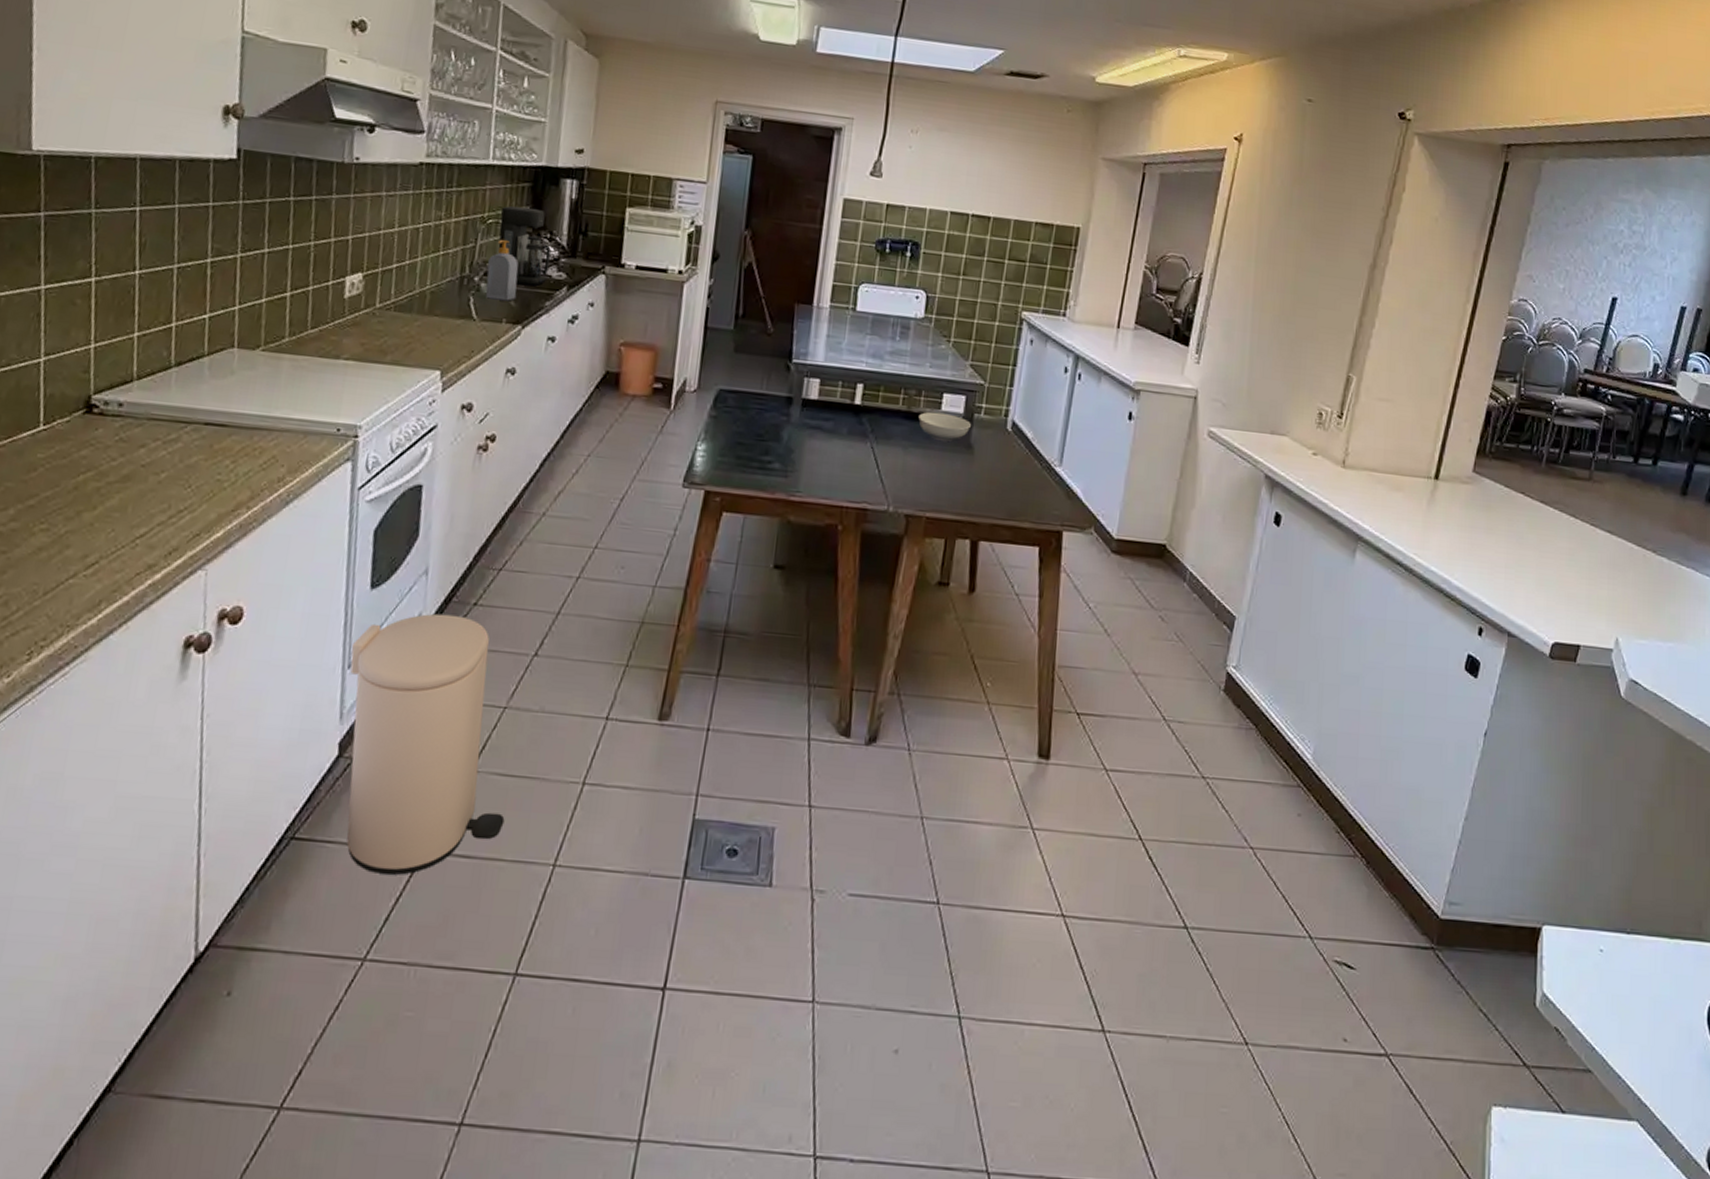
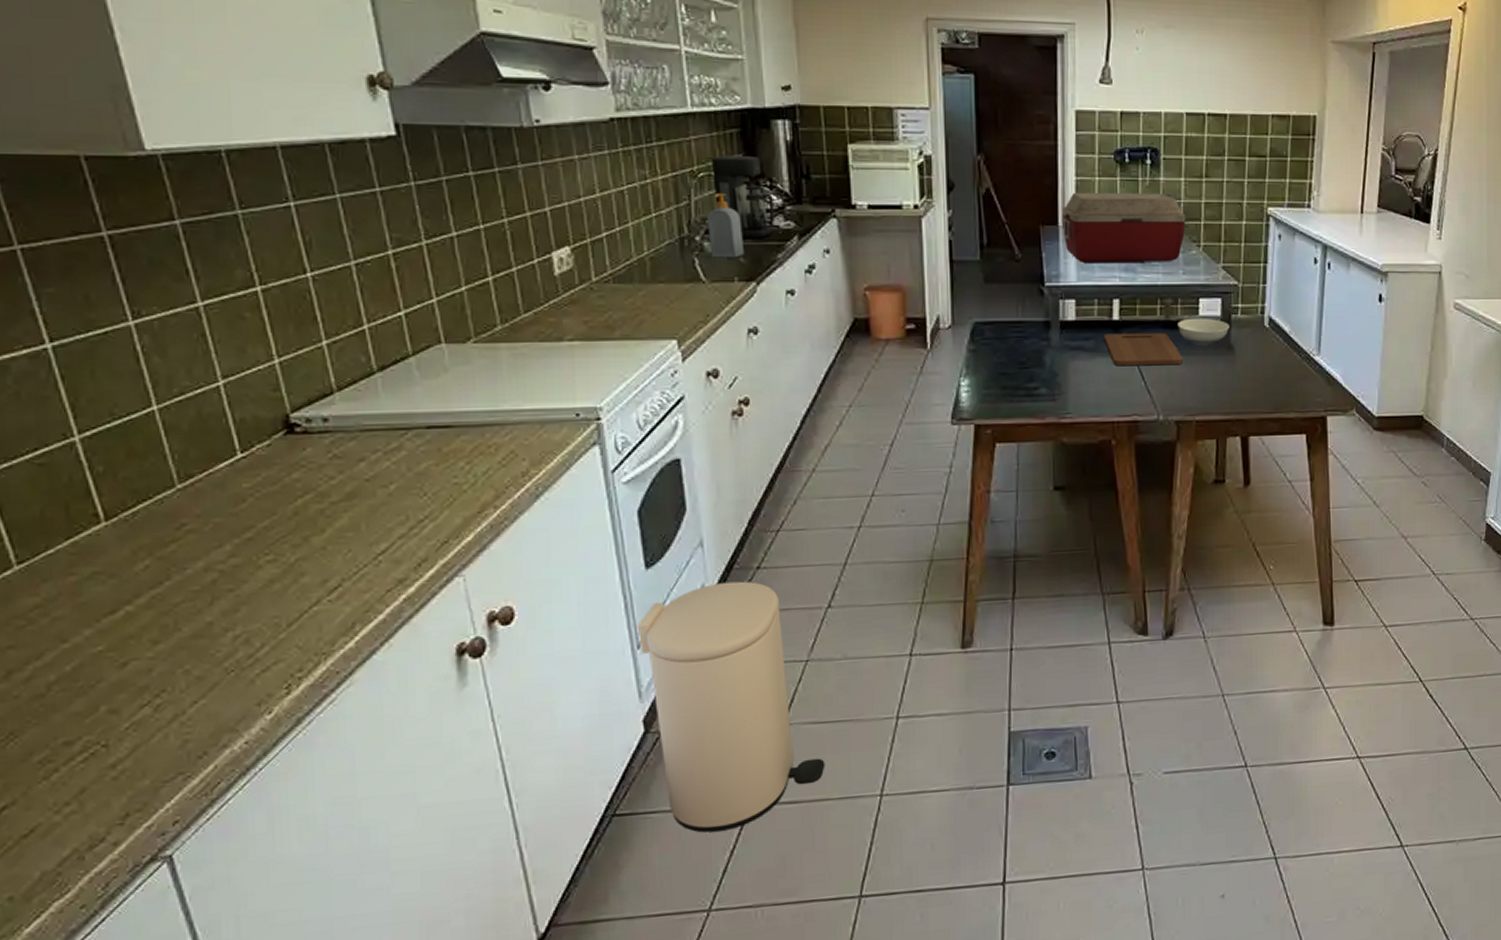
cooler: none [816,275,939,354] -> present [1062,192,1186,264]
cutting board: none [843,416,921,458] -> present [1104,333,1184,367]

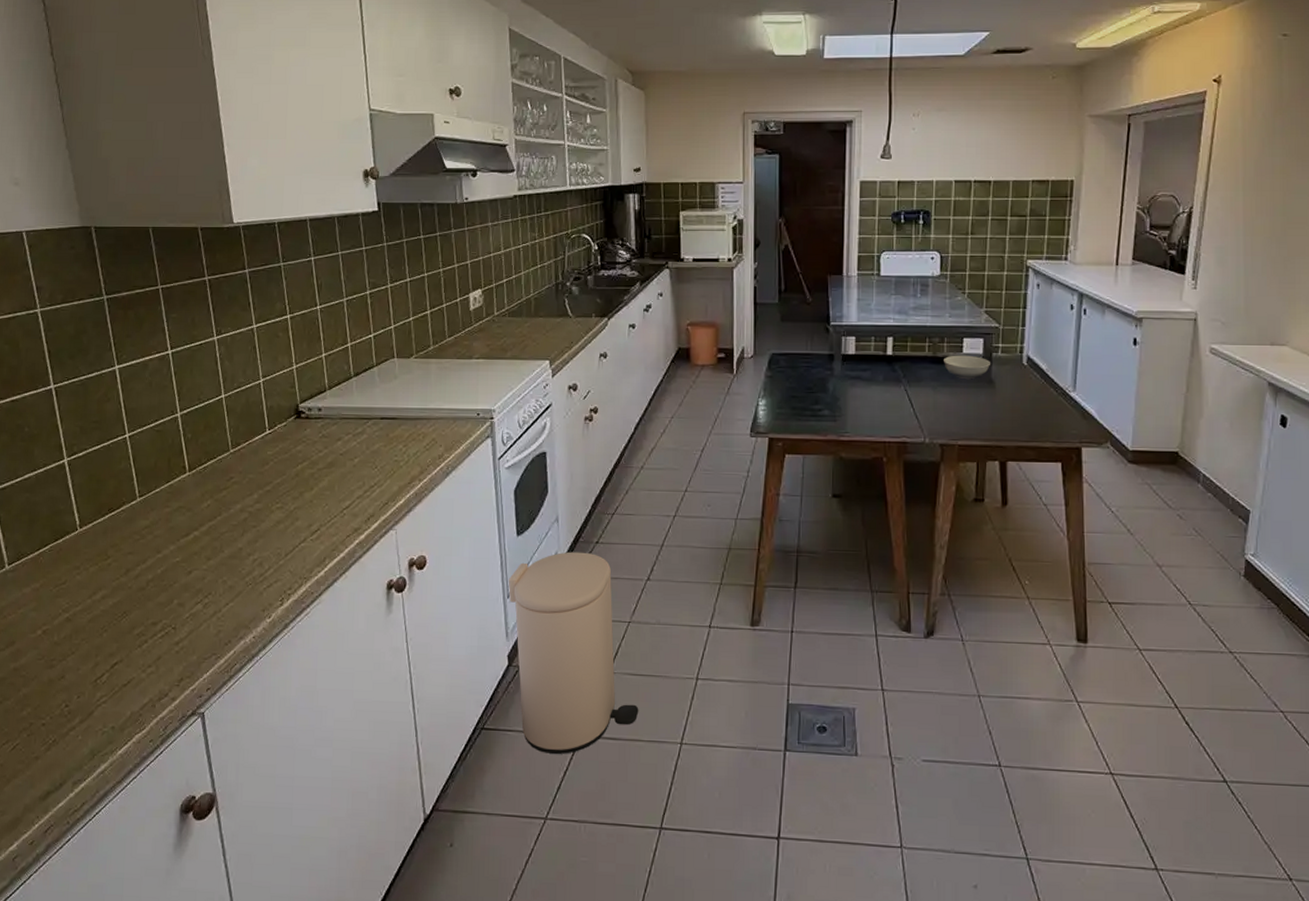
soap bottle: present [707,192,745,258] -> none [575,249,601,299]
coffee maker: present [710,156,775,240] -> none [580,222,624,285]
cooler: present [1062,192,1186,264] -> none [847,247,953,307]
cutting board: present [1104,333,1184,367] -> none [879,366,949,396]

